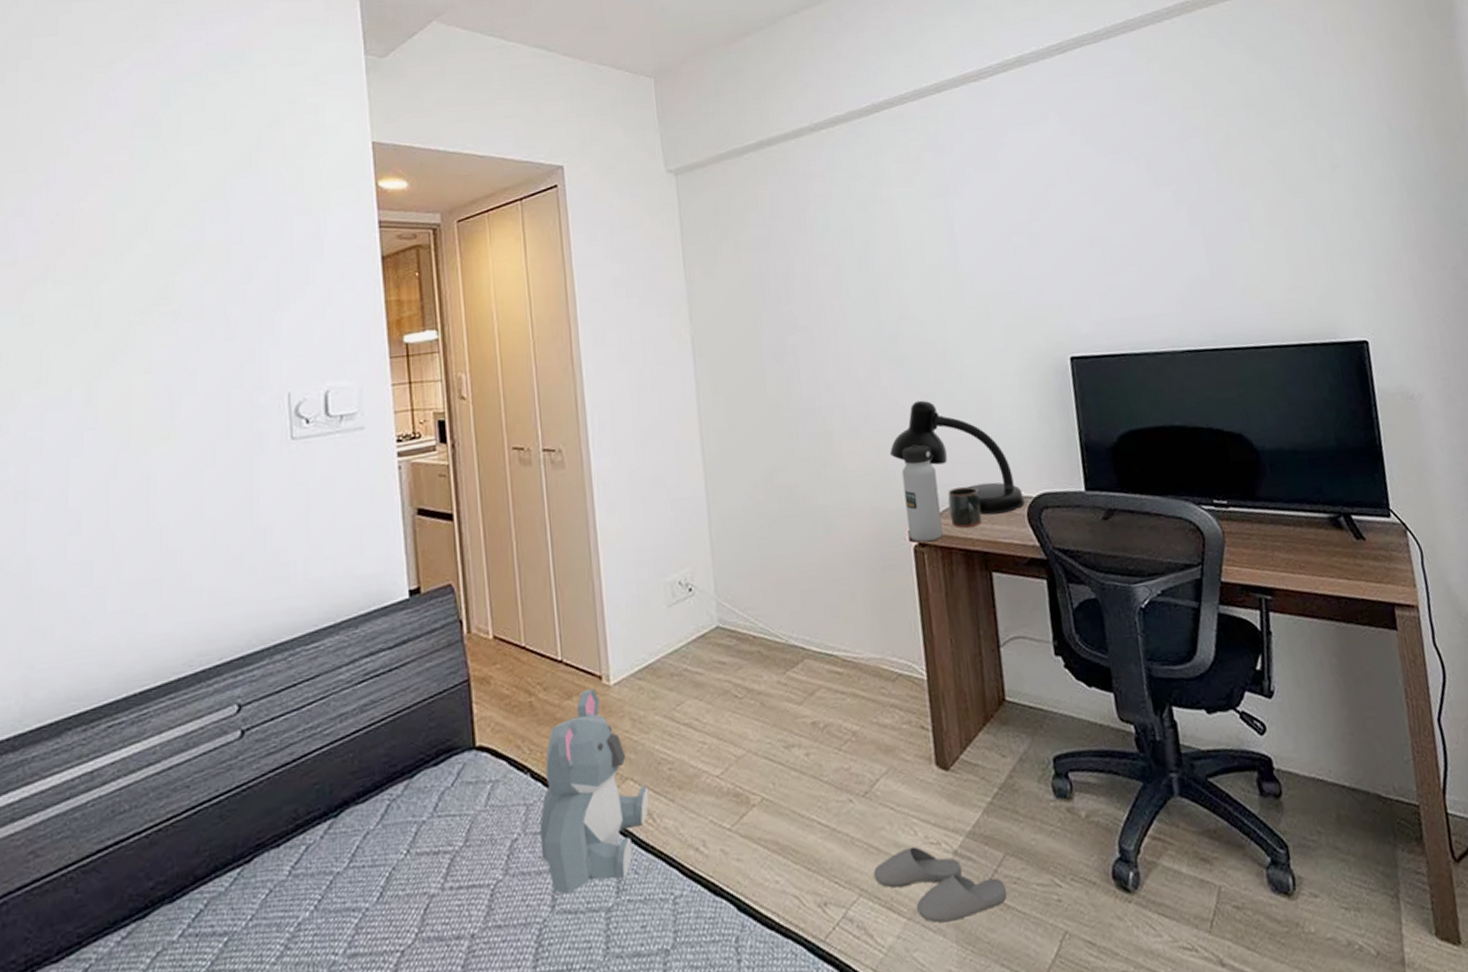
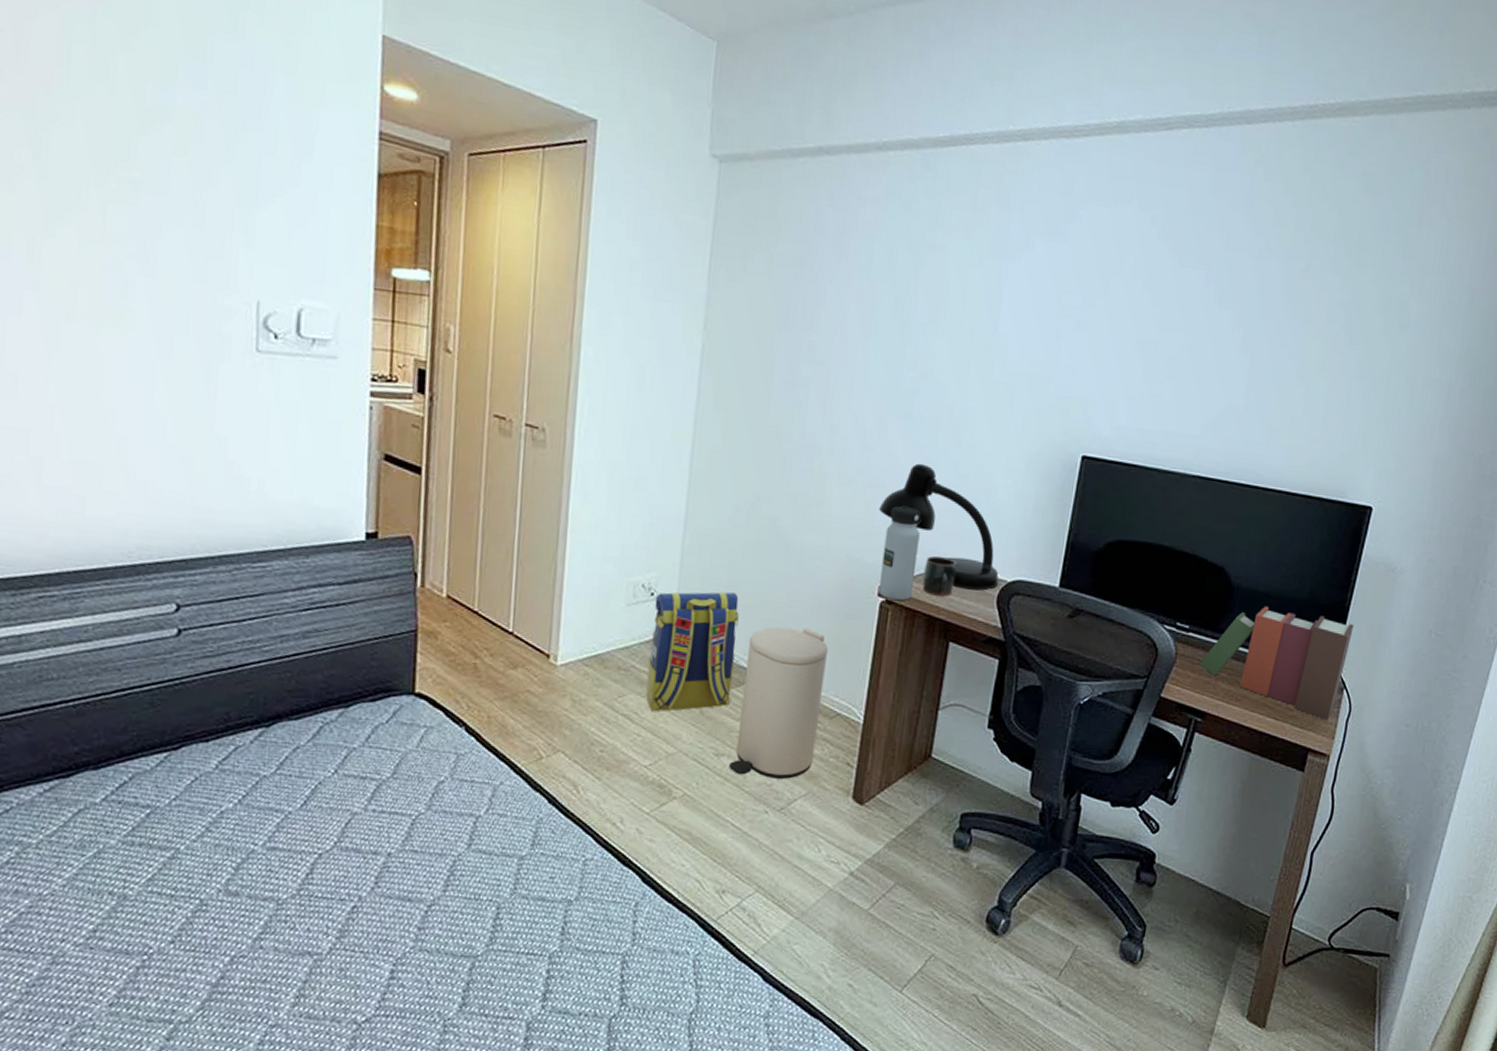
stuffed animal: present [539,688,650,895] -> none [465,664,578,837]
backpack: none [694,570,790,715] -> present [646,592,739,712]
pedal bin: none [793,590,887,765] -> present [729,627,829,779]
slippers: present [873,846,1007,923] -> none [772,861,889,928]
books: none [1249,459,1404,568] -> present [1199,606,1354,720]

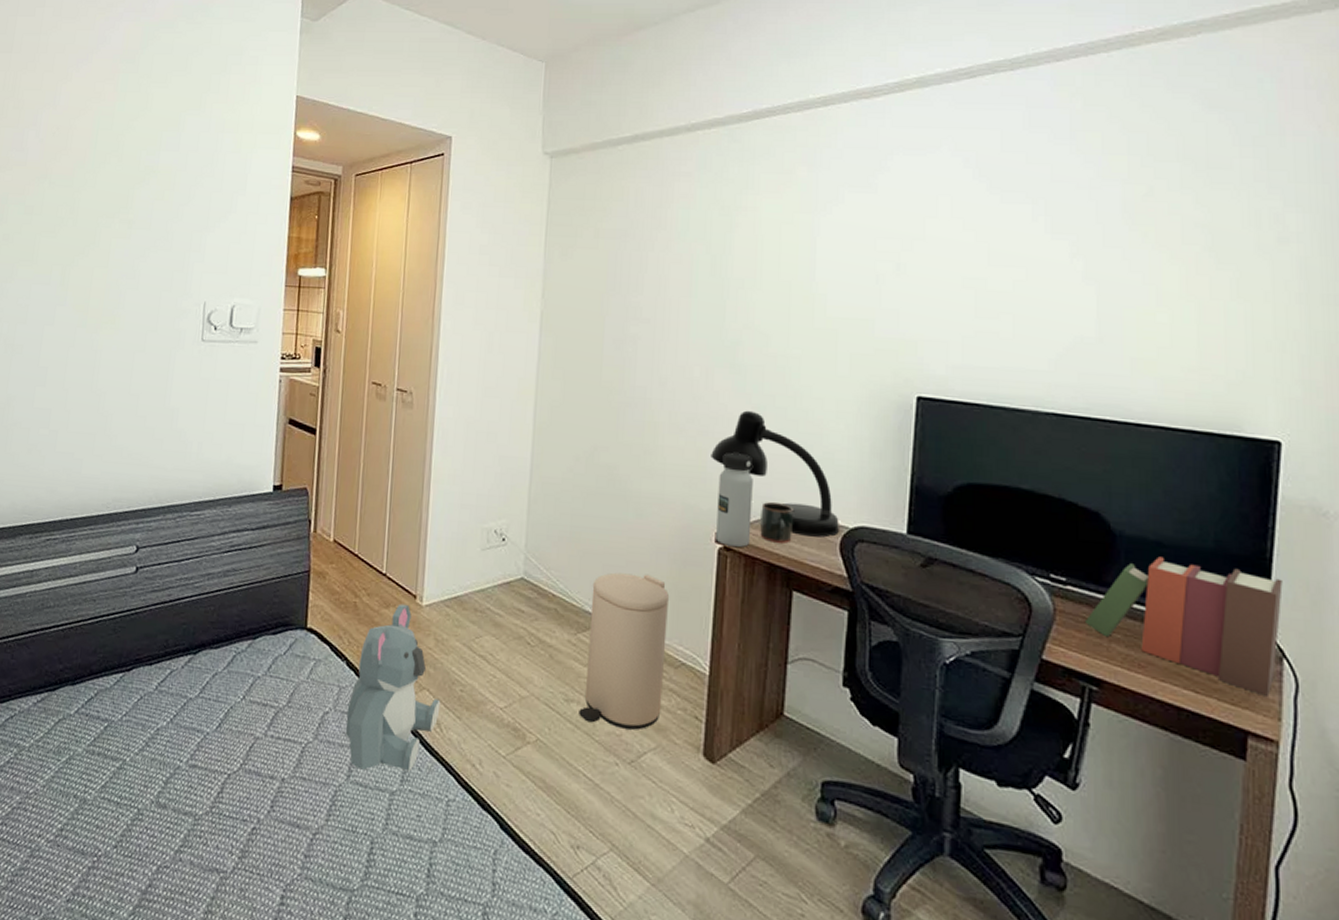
stuffed animal: none [465,664,578,837] -> present [346,603,441,772]
backpack: present [646,592,739,712] -> none [500,537,582,654]

